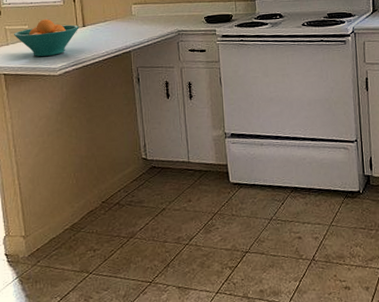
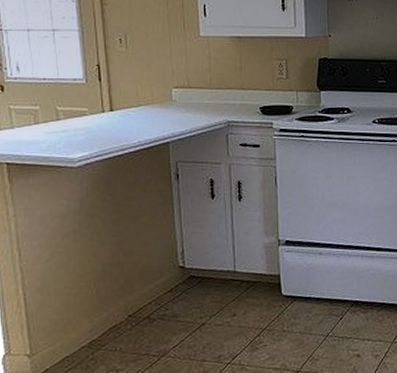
fruit bowl: present [14,18,79,57] -> none [21,99,106,145]

